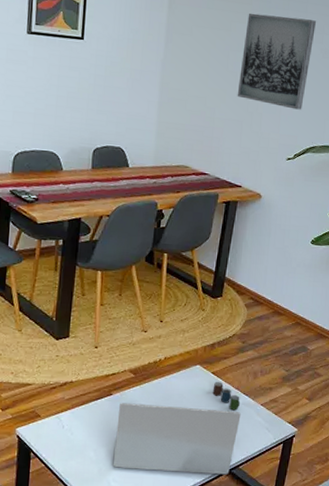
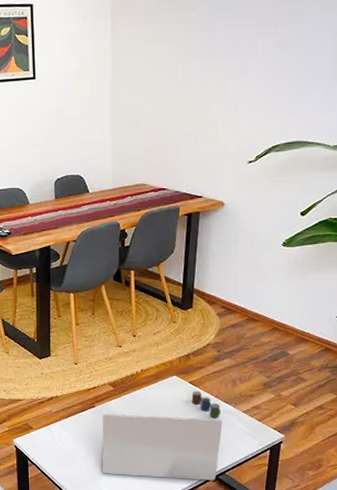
wall art: present [237,13,316,110] -> none [189,12,267,110]

